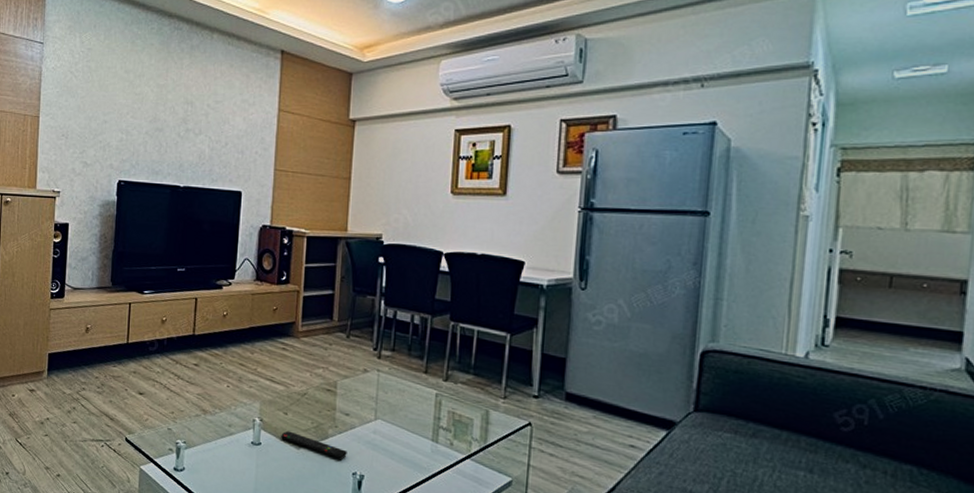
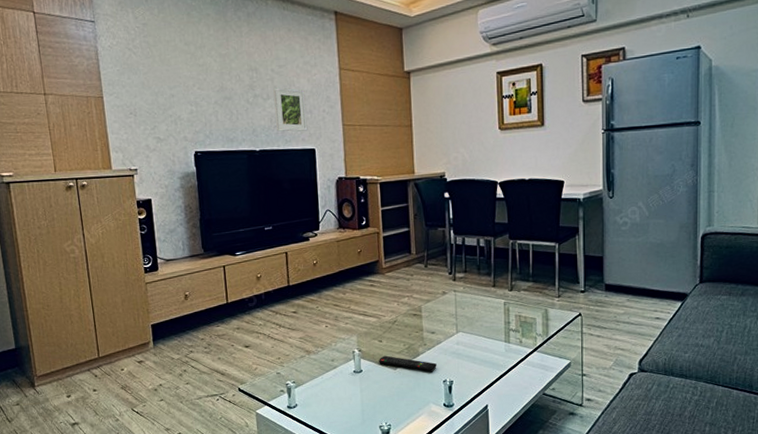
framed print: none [204,124,239,172] -> present [273,87,308,132]

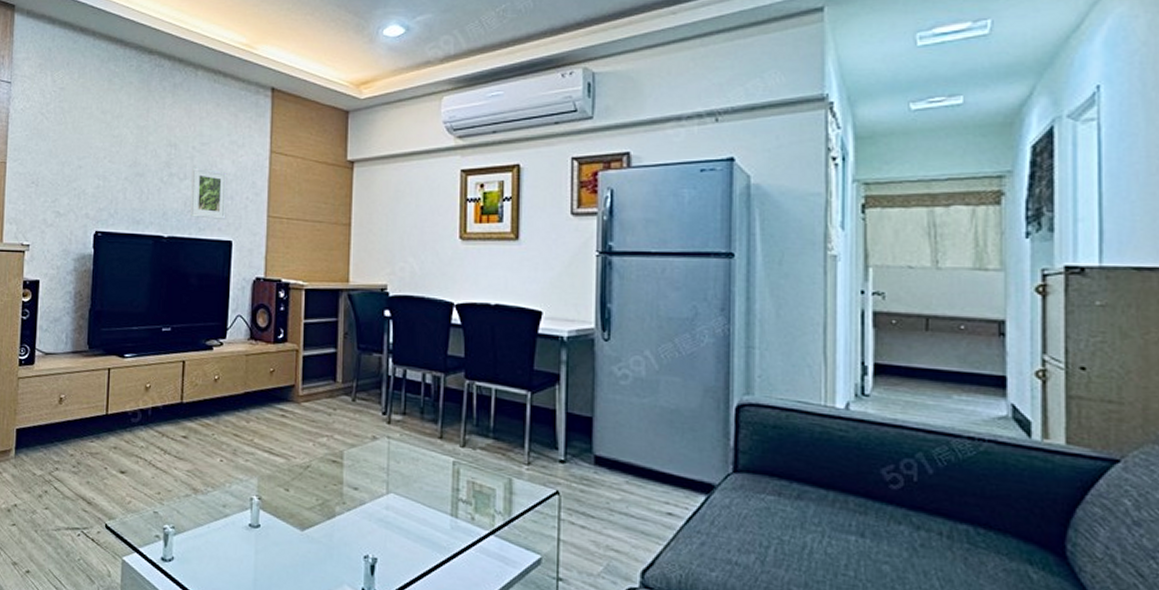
remote control: present [379,355,437,371] -> none [282,509,357,541]

